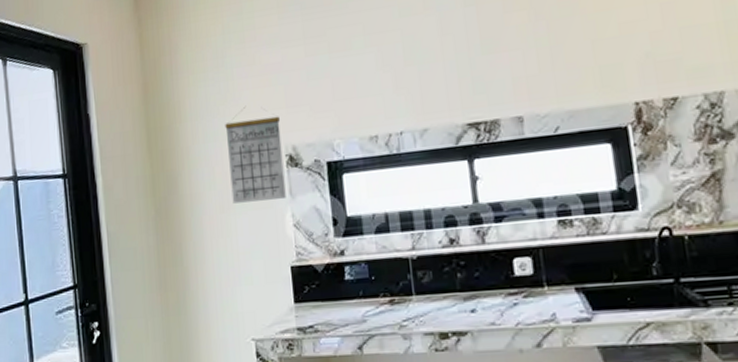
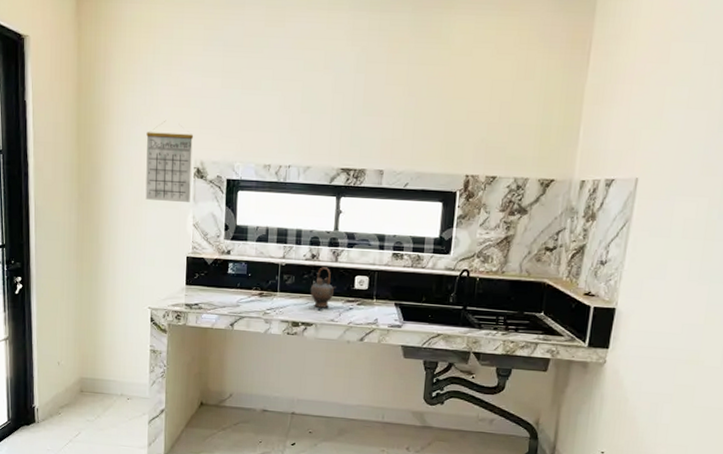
teapot: none [455,253,490,309] -> present [310,267,336,308]

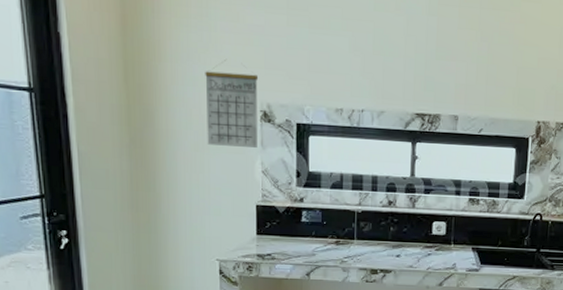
teapot: present [310,267,336,308] -> none [388,213,414,255]

